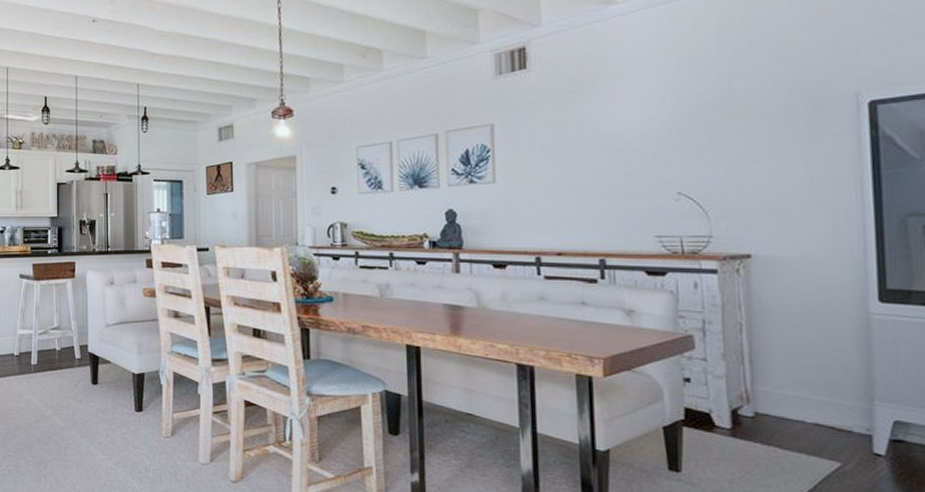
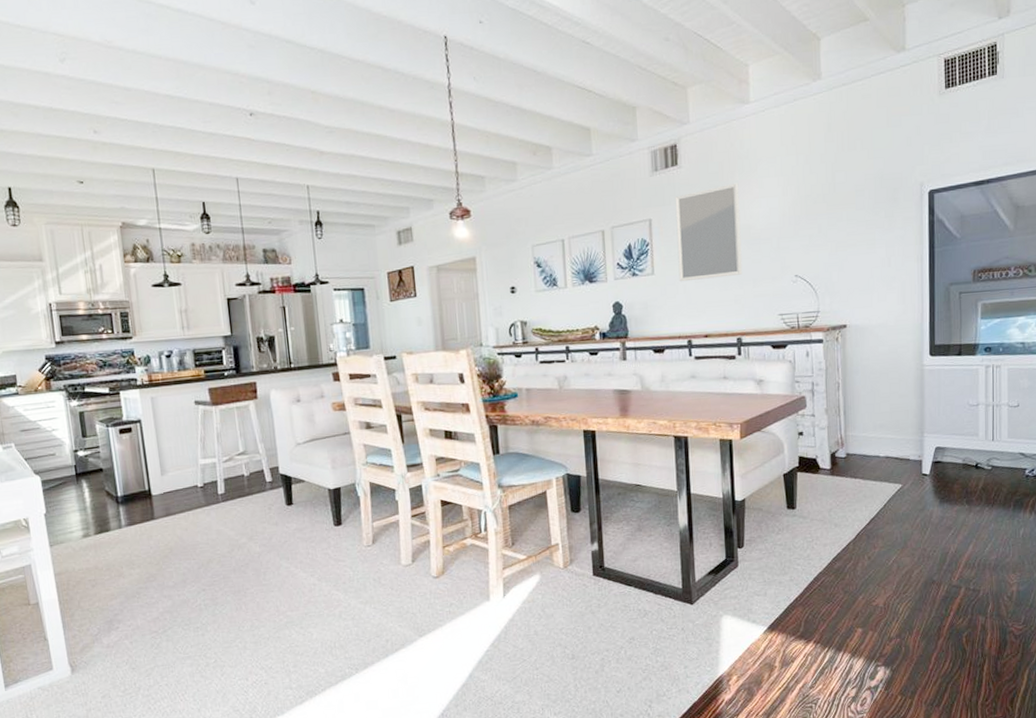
home mirror: none [522,88,607,193] -> present [675,183,743,282]

